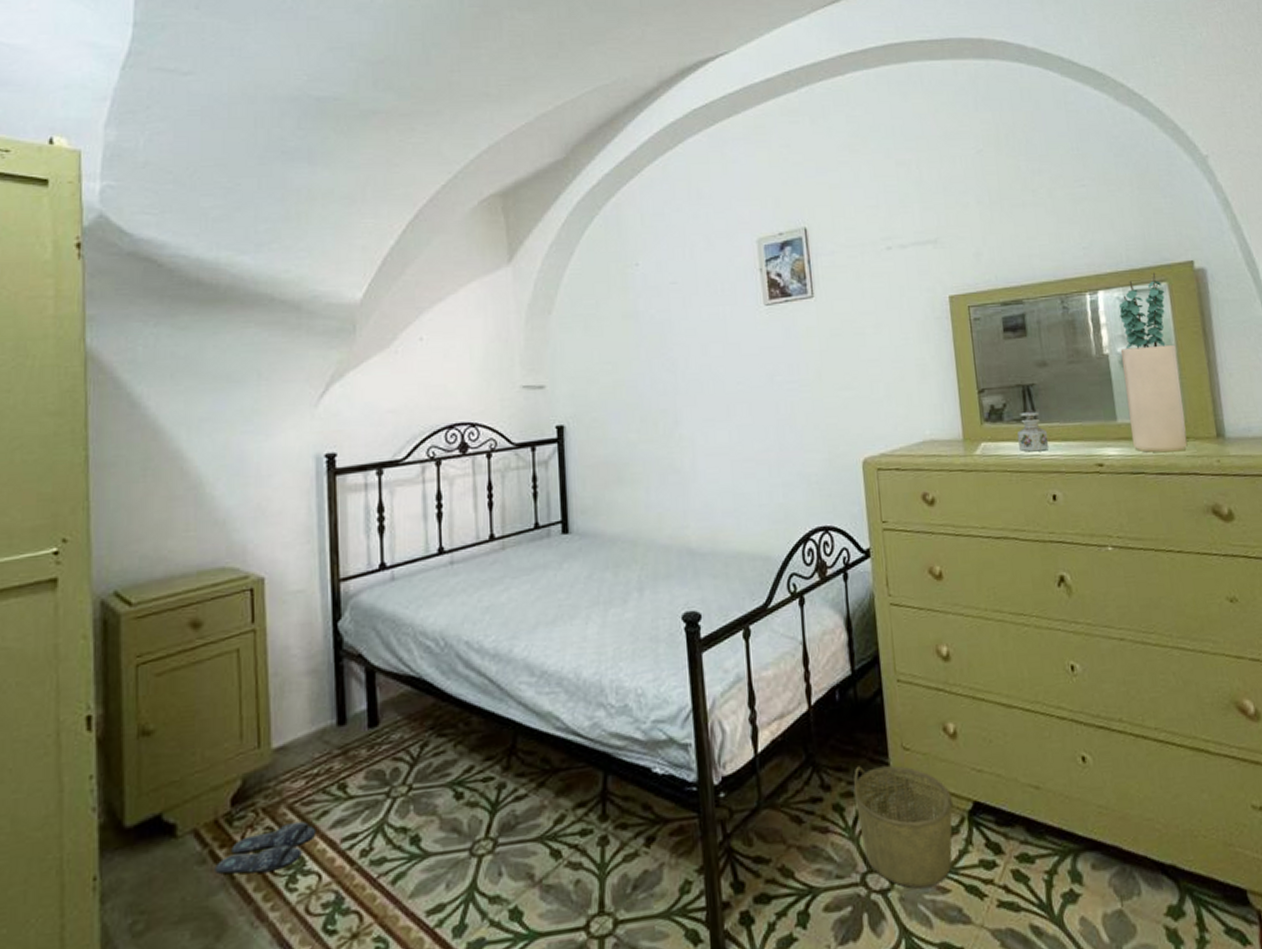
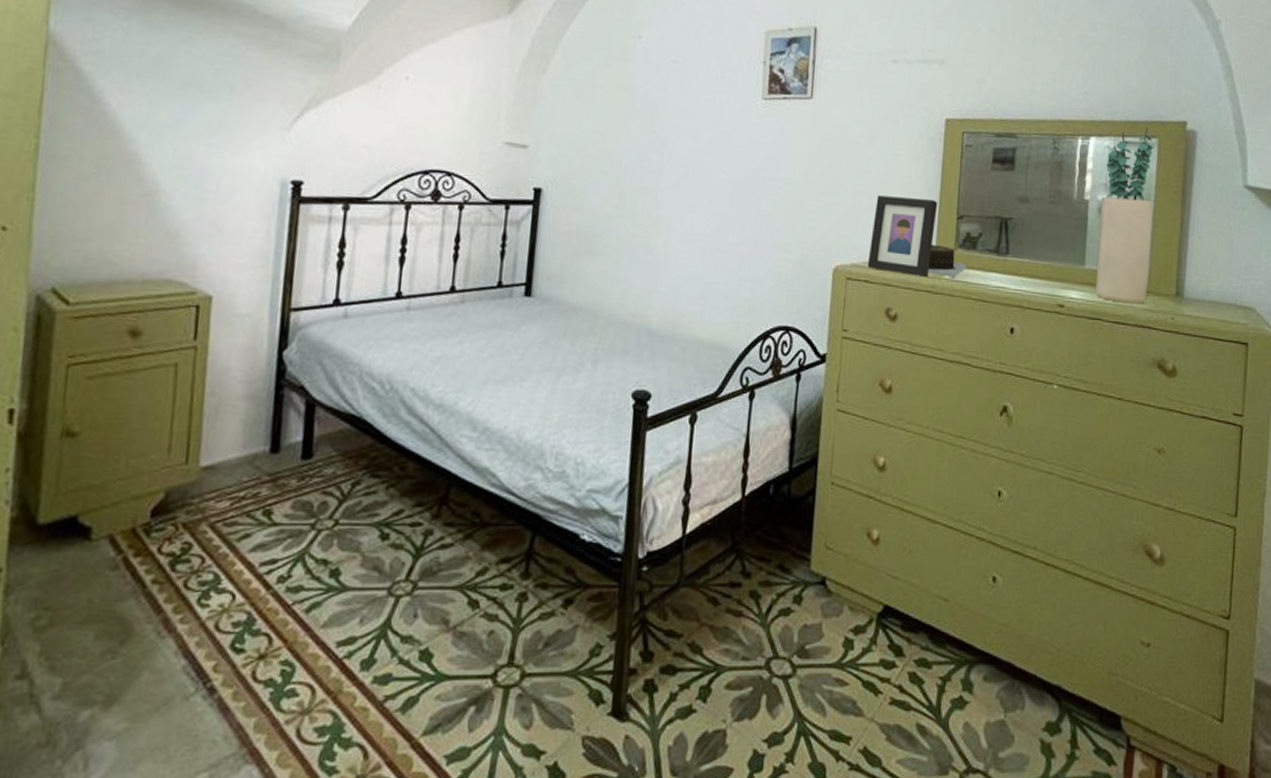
slippers: present [214,822,316,874] -> none [126,541,236,586]
basket: present [853,765,954,889] -> none [772,558,865,678]
picture frame: none [893,378,959,457] -> present [867,195,938,277]
jewelry box: none [956,422,997,454] -> present [927,244,967,279]
perfume bottle: present [1016,411,1050,452] -> none [986,243,1017,285]

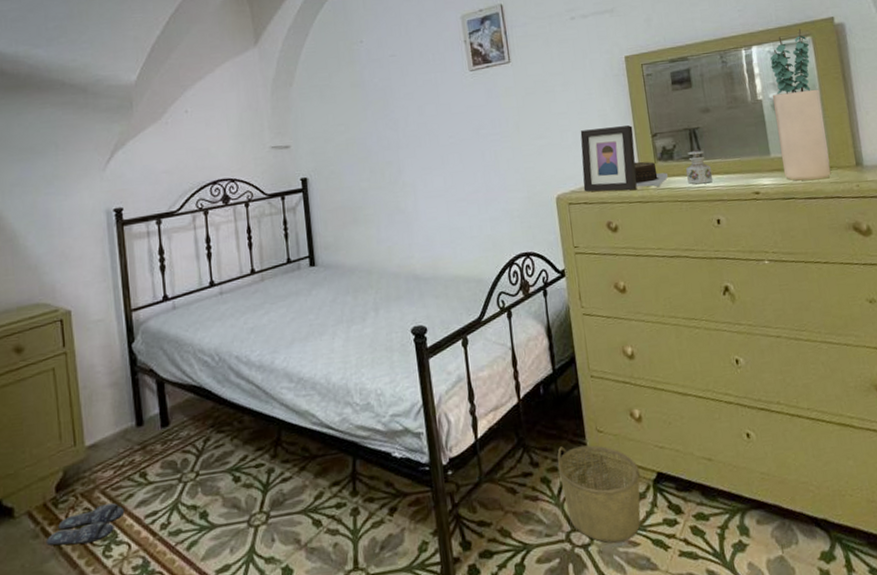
slippers: none [126,541,236,586] -> present [46,503,125,546]
basket: none [772,558,865,678] -> present [557,445,641,543]
perfume bottle: none [986,243,1017,285] -> present [685,150,714,185]

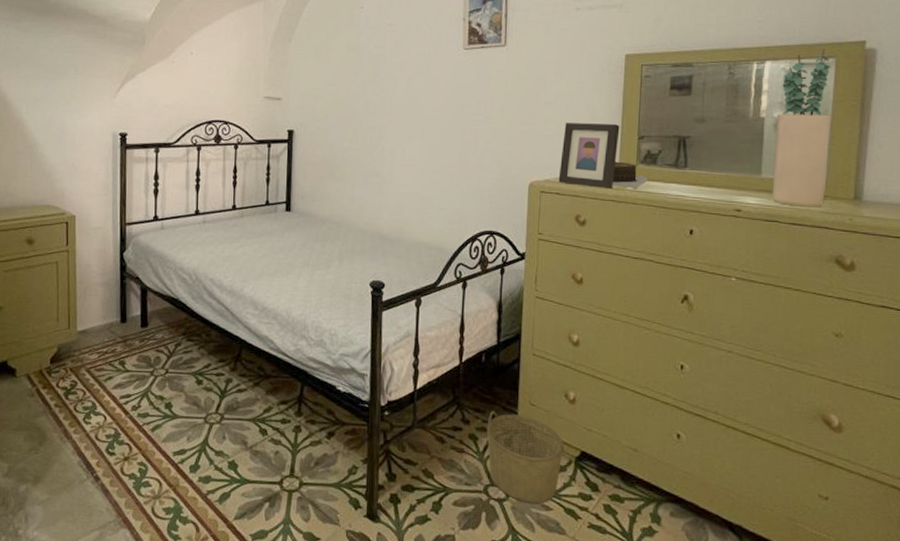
slippers: present [46,503,125,546] -> none [39,381,104,409]
perfume bottle: present [685,150,714,185] -> none [666,158,695,193]

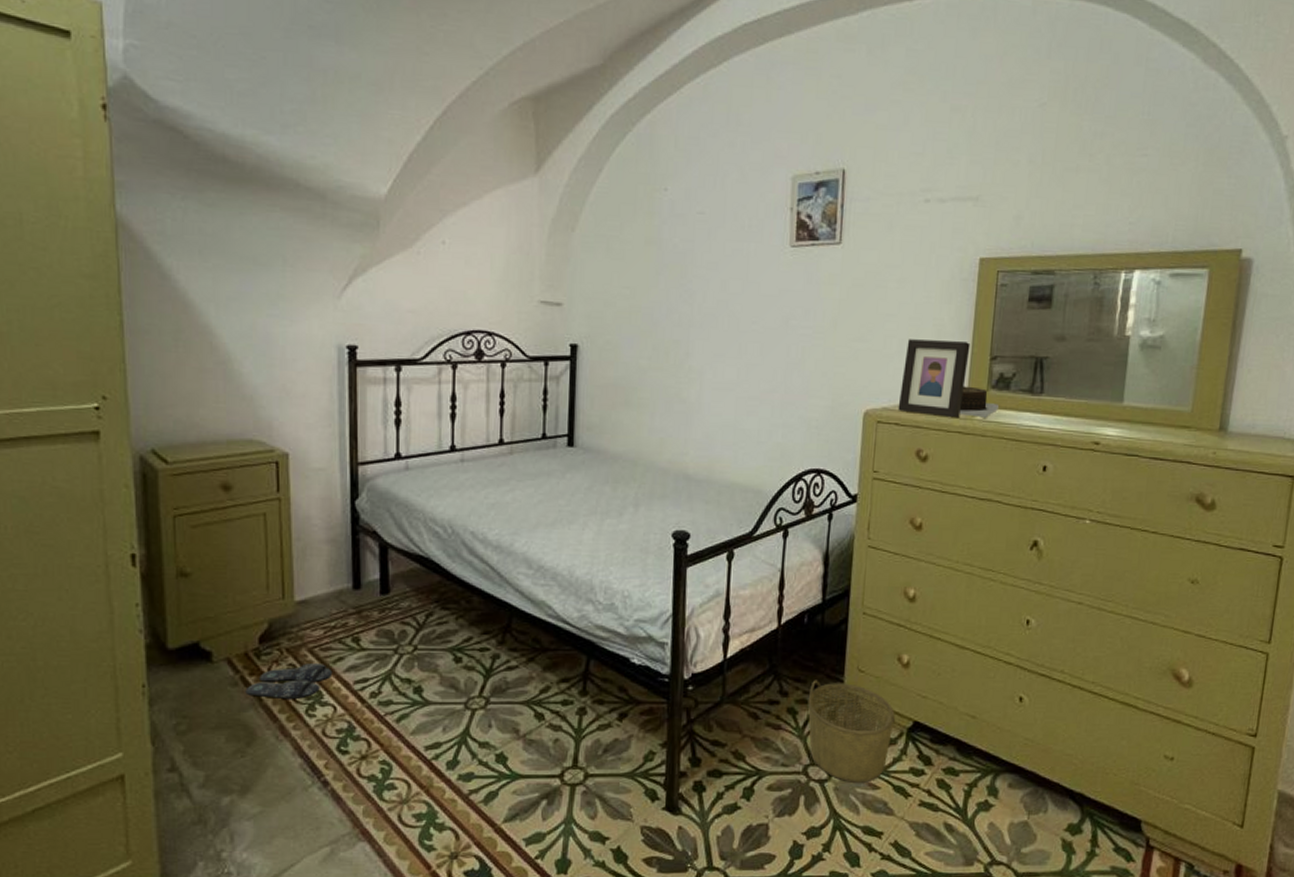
slippers: none [39,381,104,409] -> present [245,663,333,700]
vase: present [771,48,831,208] -> none [1133,257,1204,440]

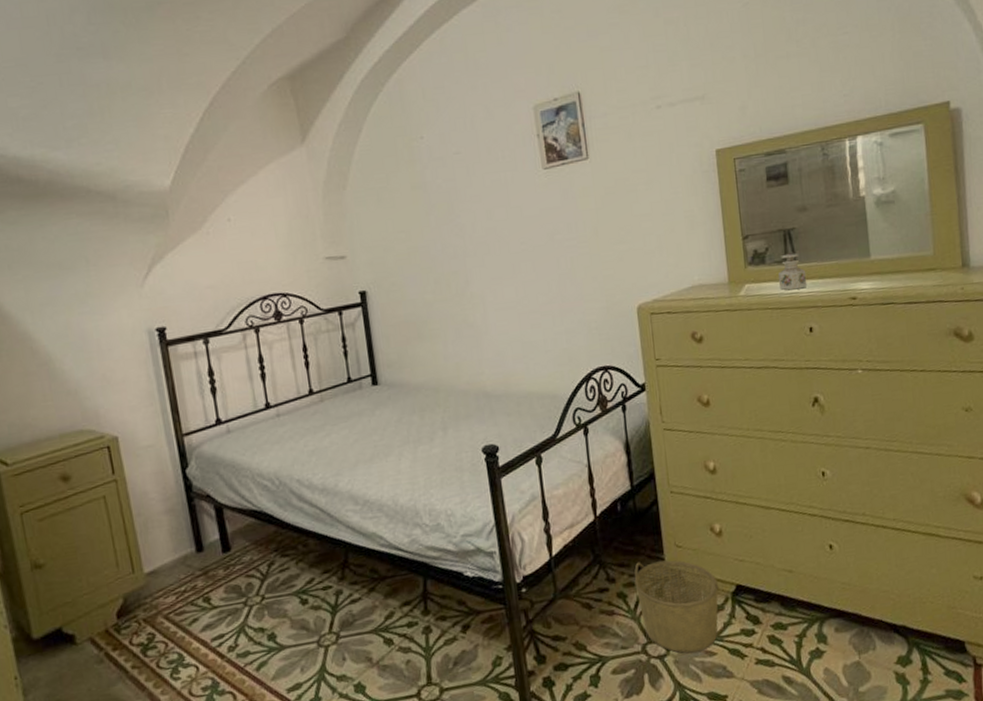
slippers: present [245,663,333,700] -> none [111,628,190,670]
picture frame: present [897,339,970,418] -> none [664,227,725,301]
jewelry box: present [959,386,1000,419] -> none [722,266,759,295]
perfume bottle: none [1019,383,1052,424] -> present [777,252,808,291]

